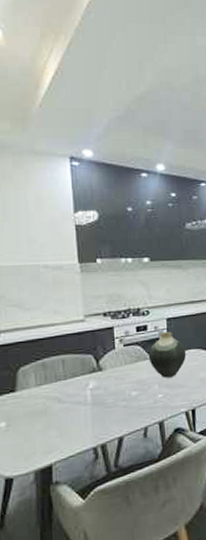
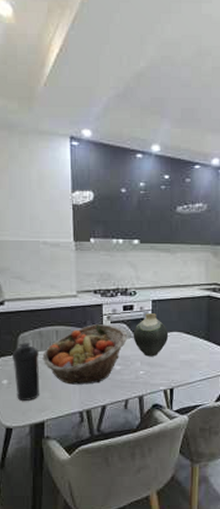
water bottle: none [10,376,45,444] -> present [11,343,39,400]
fruit basket: none [47,348,143,419] -> present [42,324,128,385]

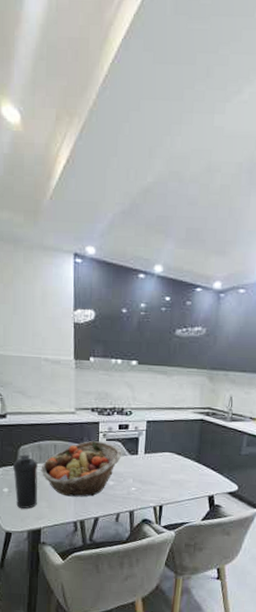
vase: present [133,313,169,357] -> none [127,433,161,475]

